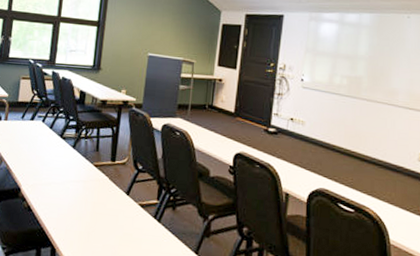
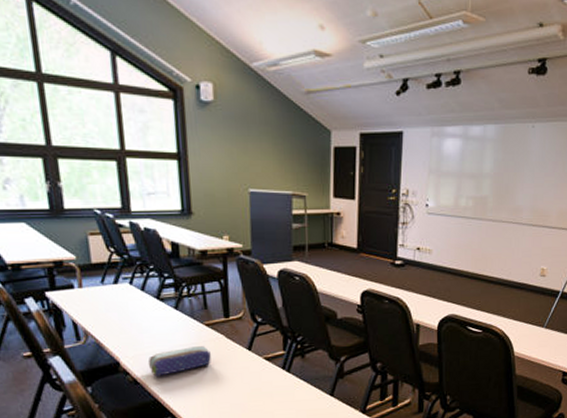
pencil case: none [42,183,94,207] -> present [148,346,211,376]

